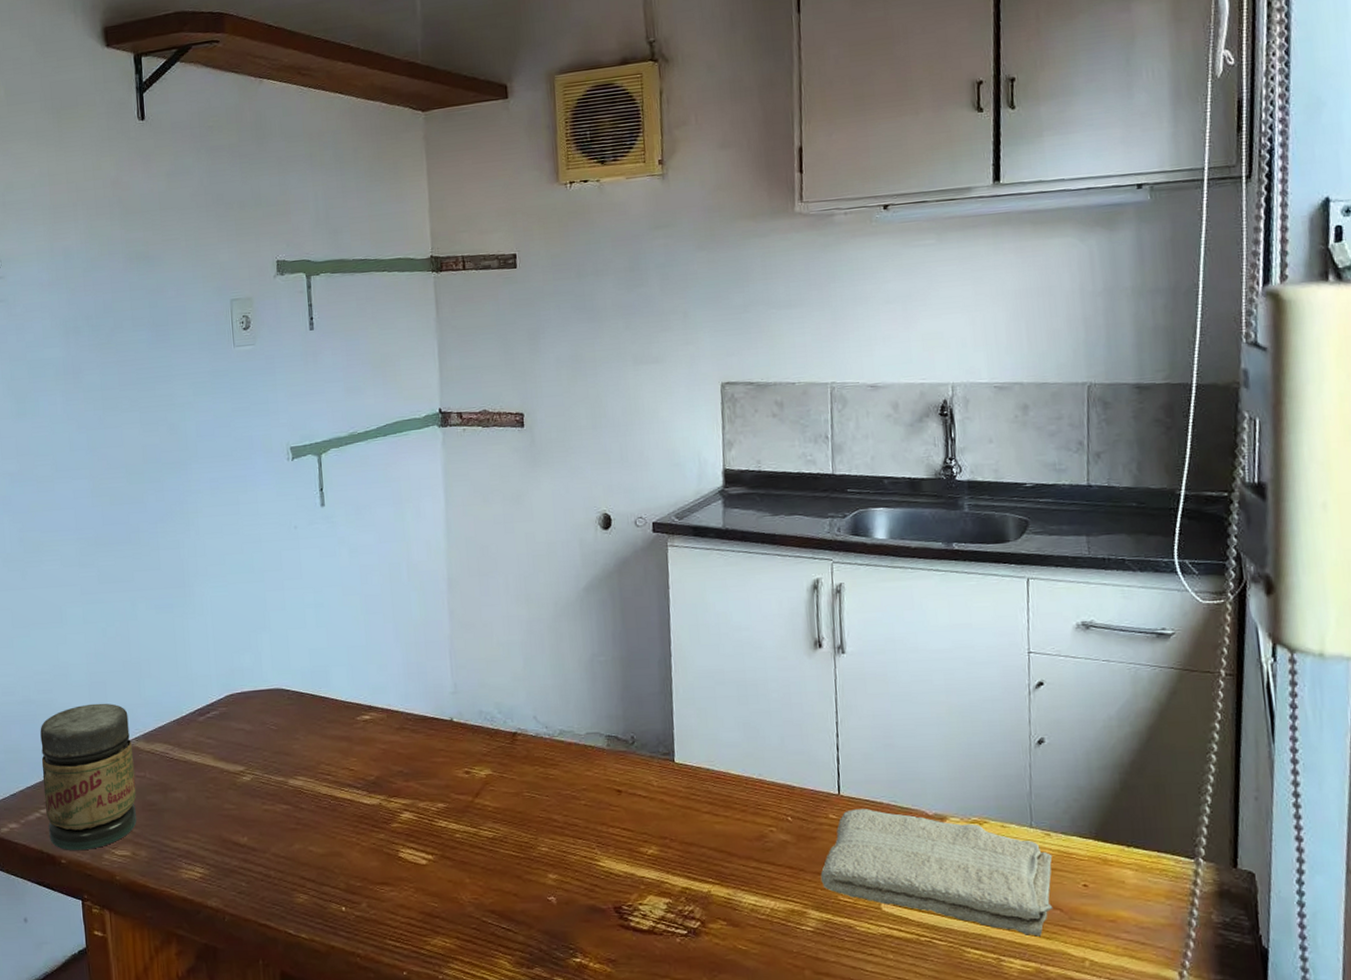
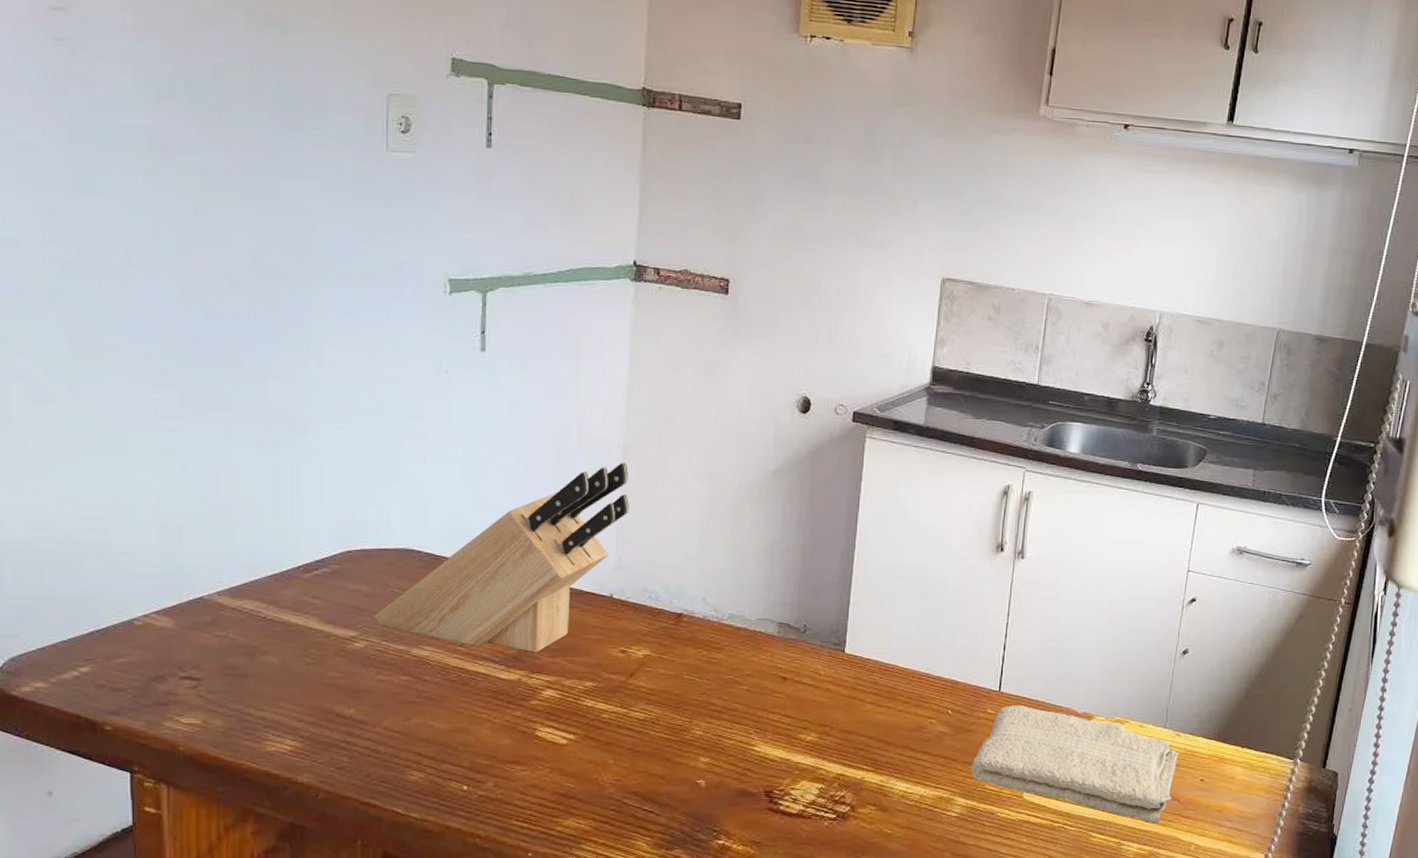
jar: present [40,703,137,851] -> none [84,549,214,717]
knife block: none [256,593,459,778] -> present [374,462,629,653]

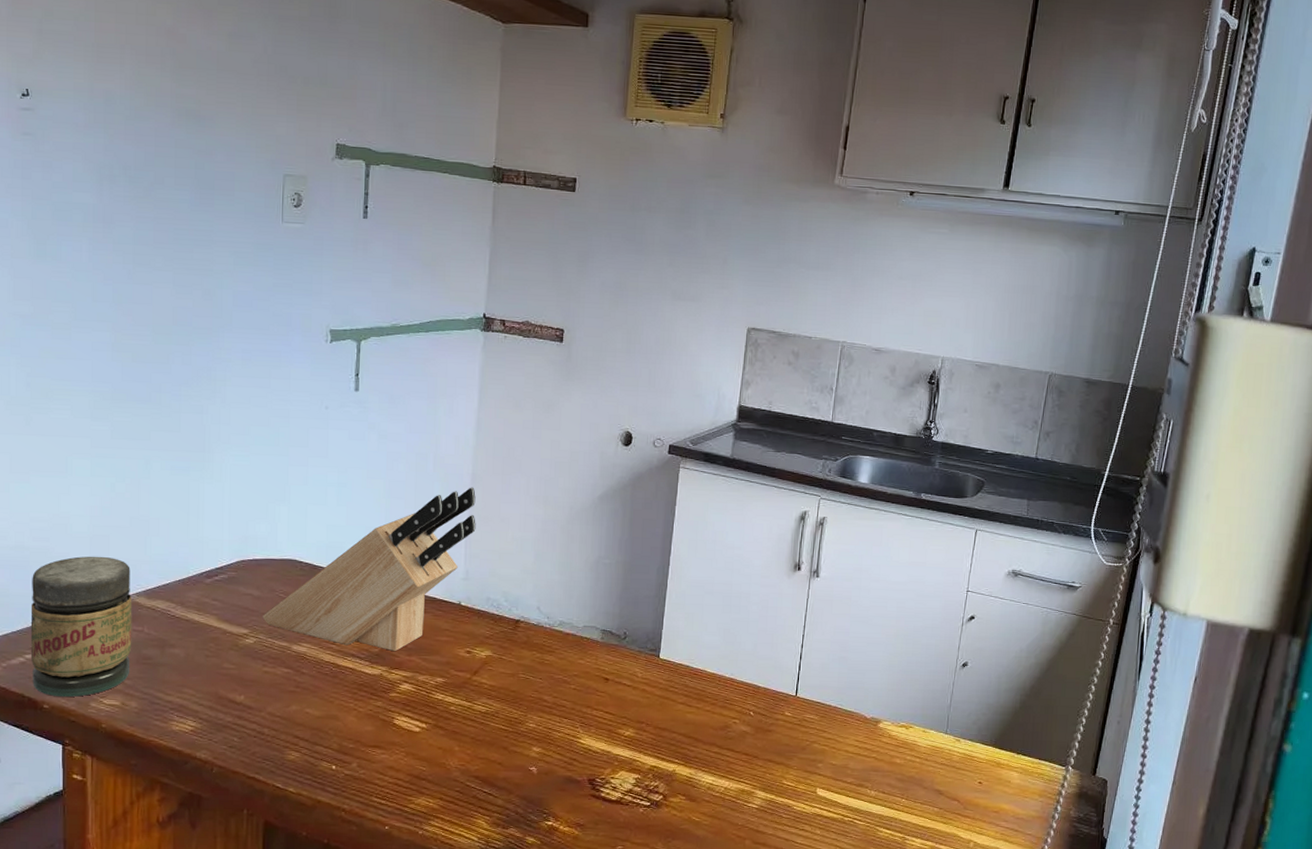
jar: none [84,549,214,717] -> present [30,556,132,698]
washcloth: present [971,705,1179,824] -> none [770,709,959,821]

